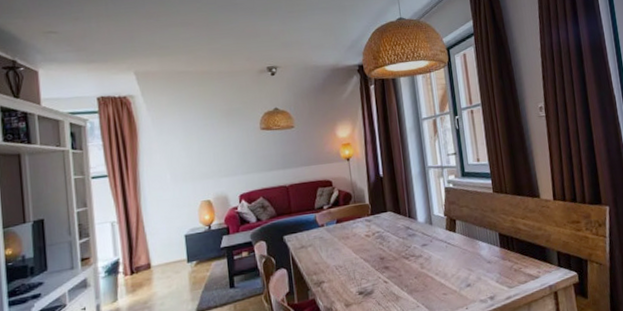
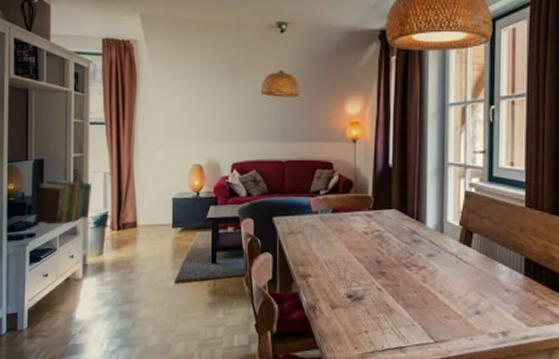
books: none [38,234,100,282] -> present [35,179,93,225]

